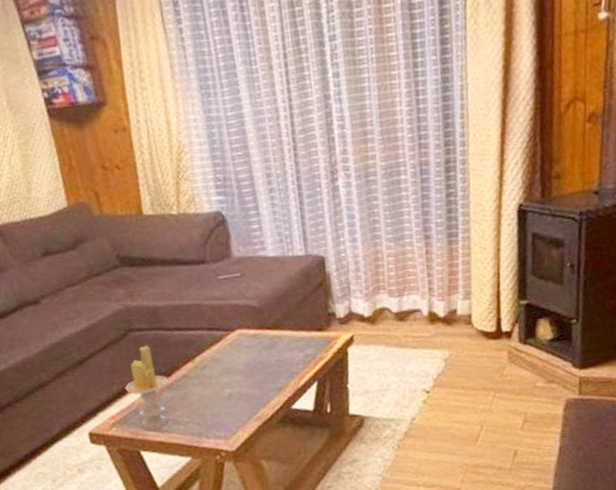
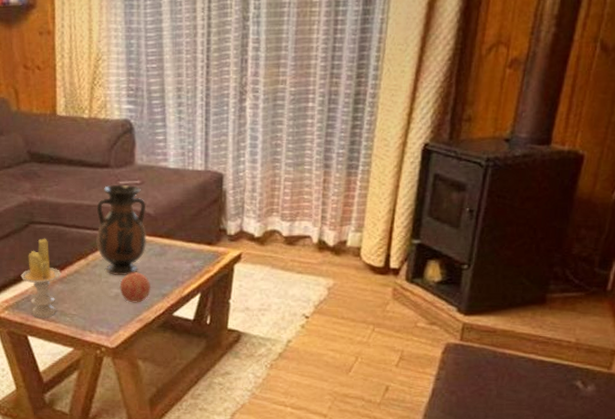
vase: none [197,278,255,375] -> present [96,184,147,275]
decorative ball: none [232,368,266,401] -> present [119,272,152,303]

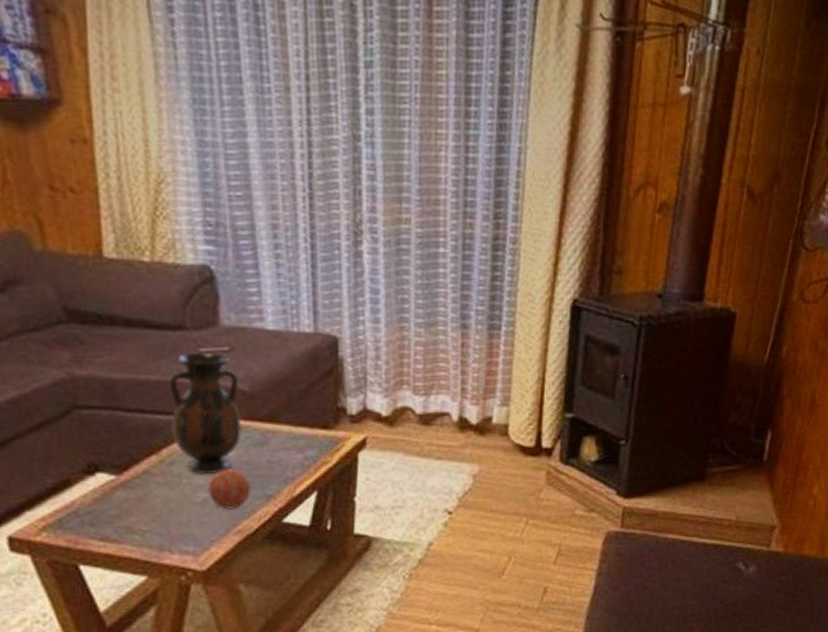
candle: present [21,238,61,318] -> none [63,428,124,539]

